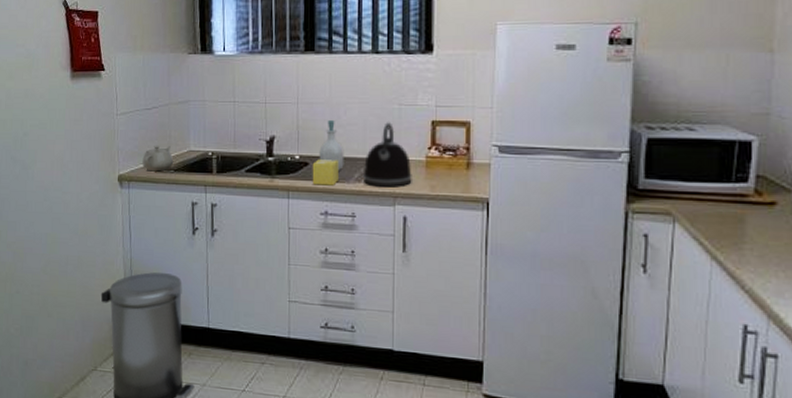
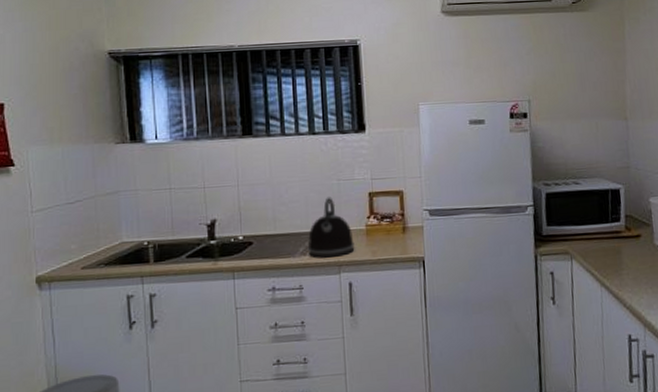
teapot: present [142,146,174,172] -> none [65,240,104,269]
sponge: present [312,159,340,186] -> none [256,236,285,263]
soap bottle: present [319,119,344,171] -> none [263,198,289,247]

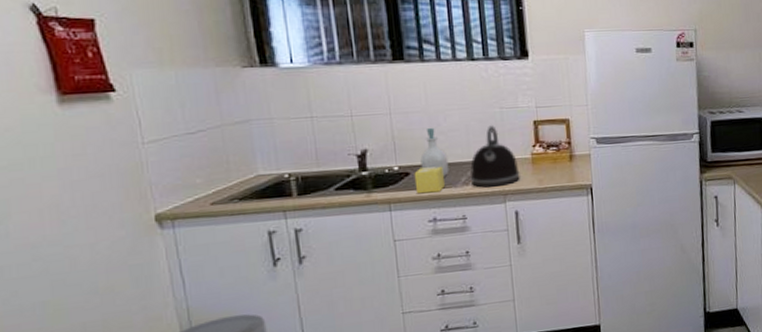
sponge: none [256,236,285,263] -> present [414,166,446,194]
soap bottle: none [263,198,289,247] -> present [420,127,449,177]

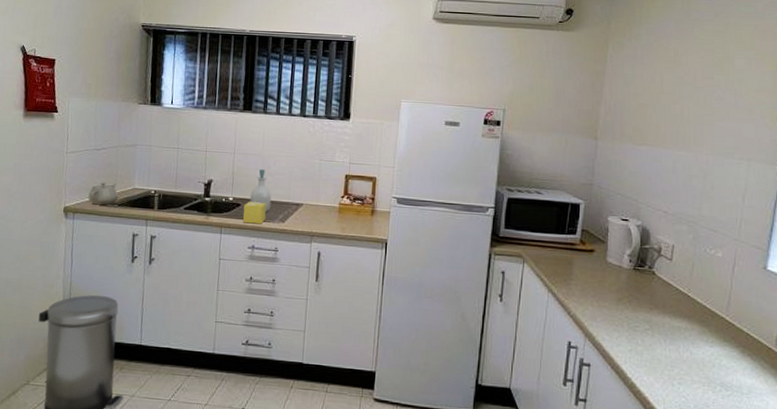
teapot: none [190,173,237,205] -> present [88,182,119,206]
kettle: present [470,125,520,188] -> none [286,174,327,228]

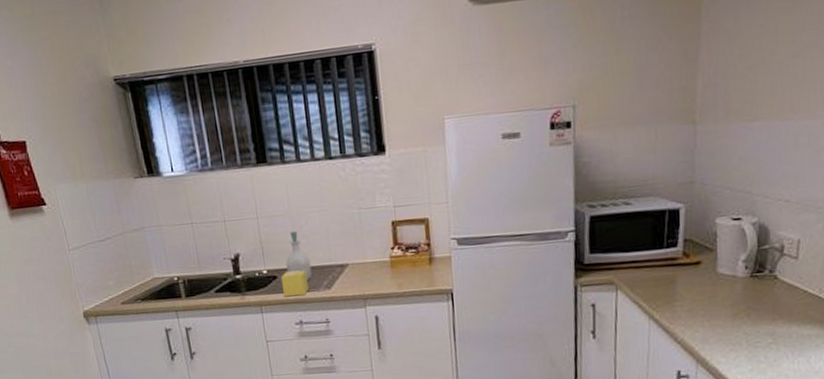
teapot: present [88,182,119,206] -> none [105,276,140,304]

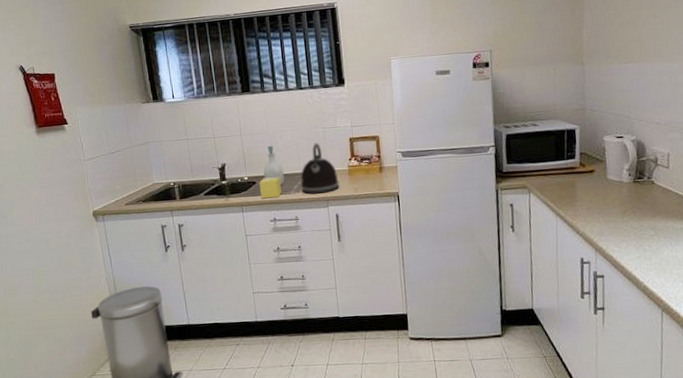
kettle: none [331,227,380,292] -> present [300,142,340,195]

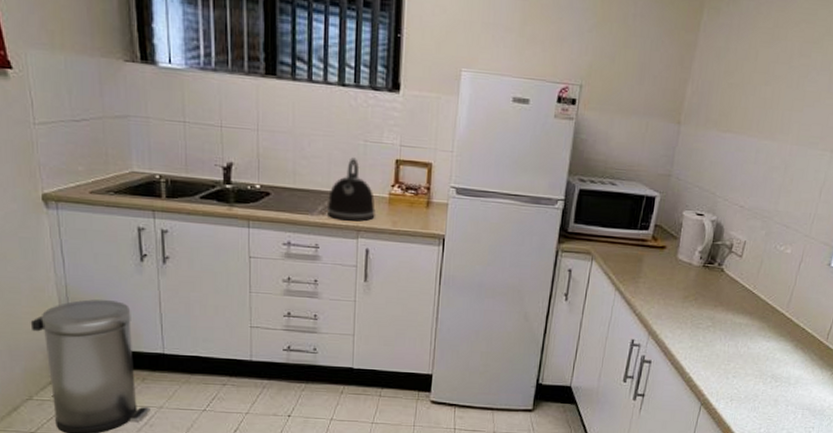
sponge: present [259,177,283,199] -> none [274,190,303,217]
soap bottle: present [263,145,285,186] -> none [281,150,308,203]

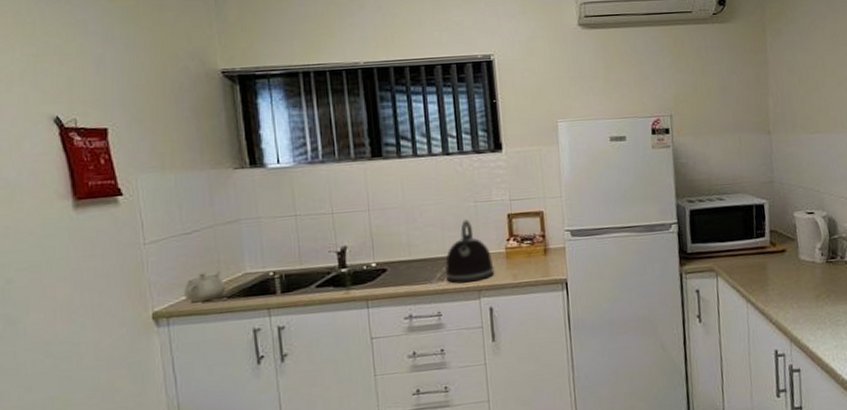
teapot: none [72,164,113,193] -> present [184,271,226,303]

